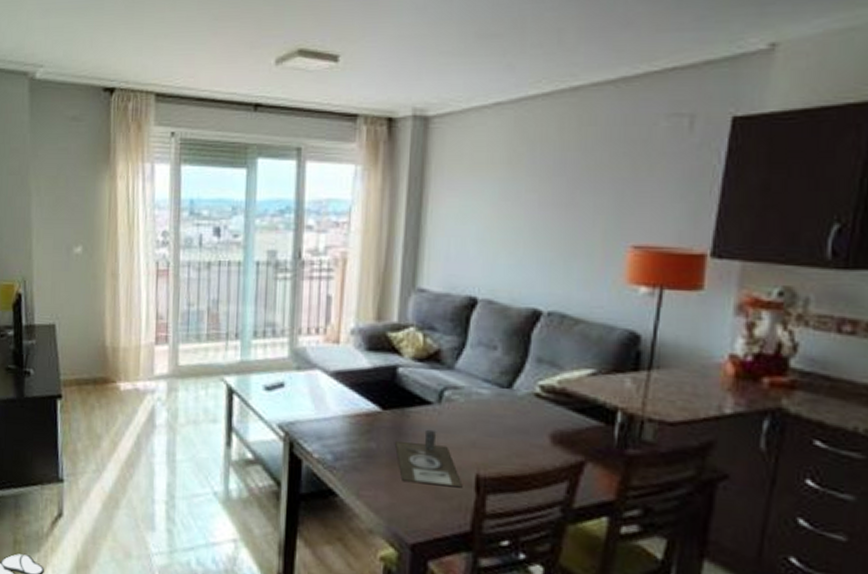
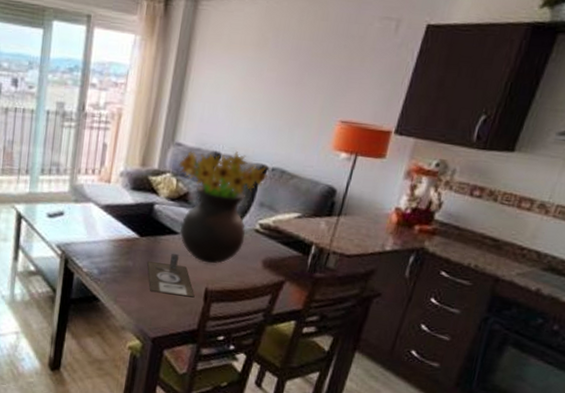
flower arrangement: none [424,293,544,441] -> present [178,150,269,264]

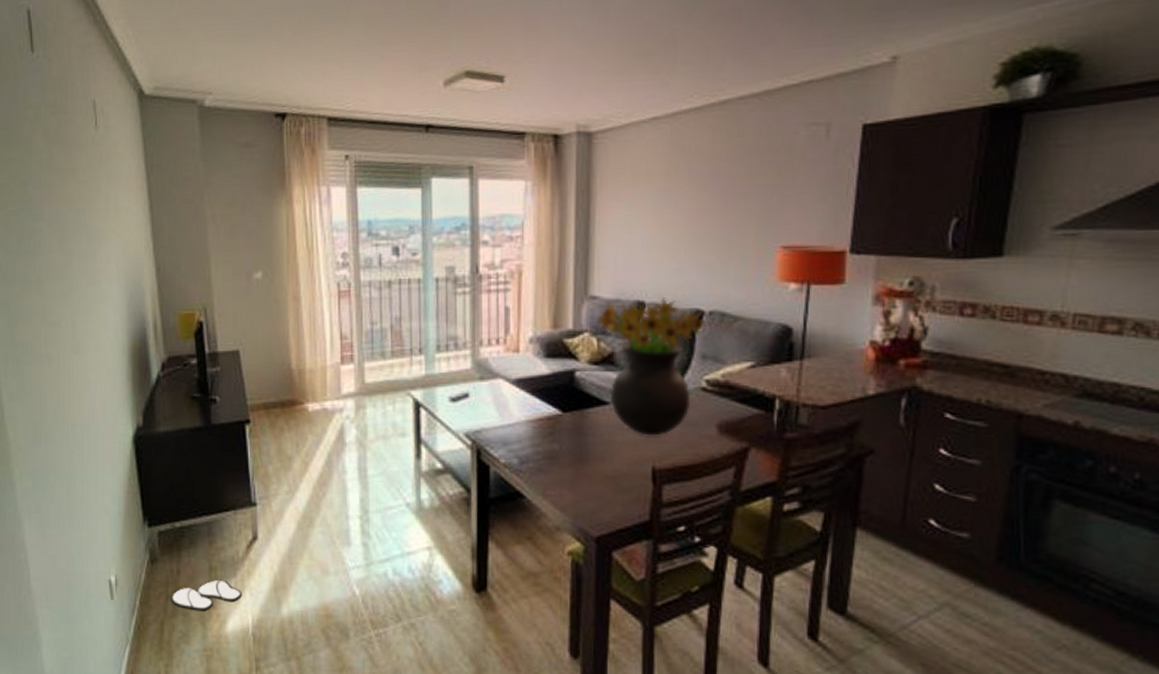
place setting: present [147,253,195,298] -> none [576,428,640,481]

